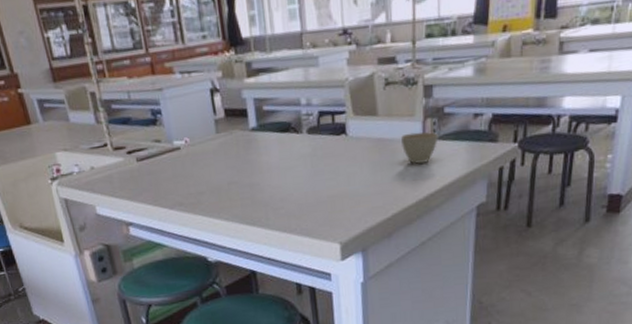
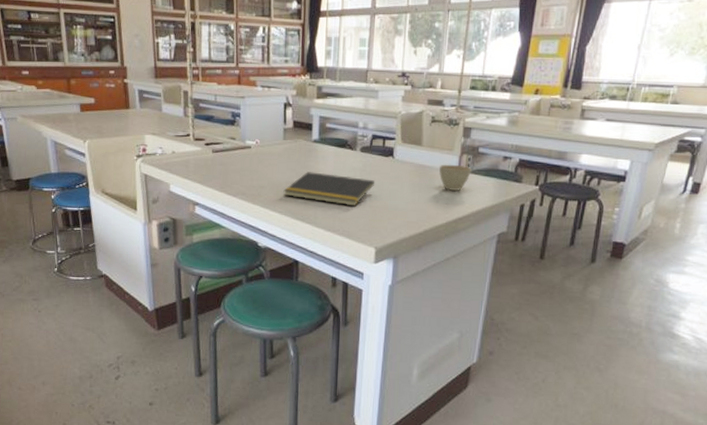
notepad: none [226,164,330,200] -> present [283,172,375,207]

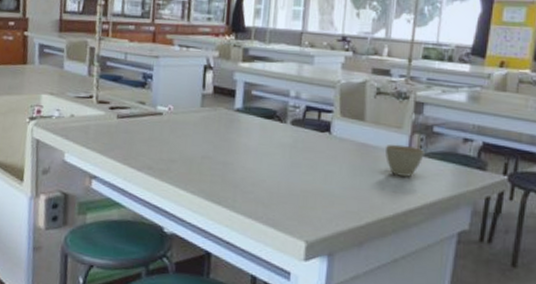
notepad: present [283,172,375,207] -> none [197,145,308,190]

